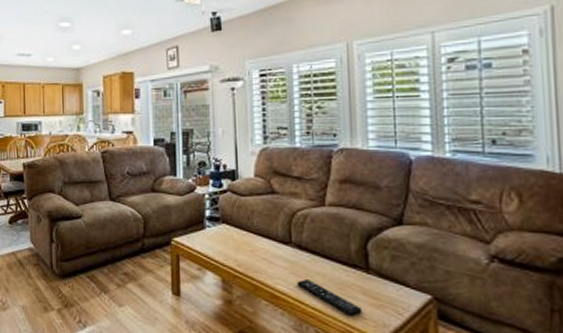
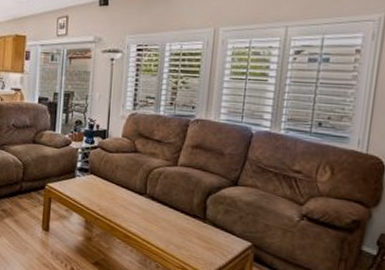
remote control: present [297,278,363,316] -> none [146,223,196,255]

